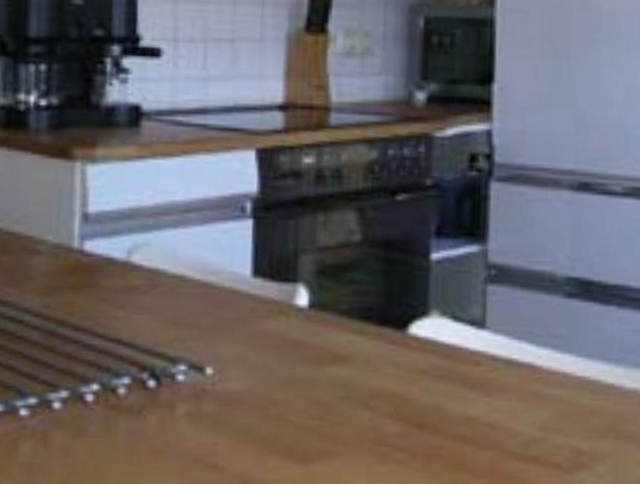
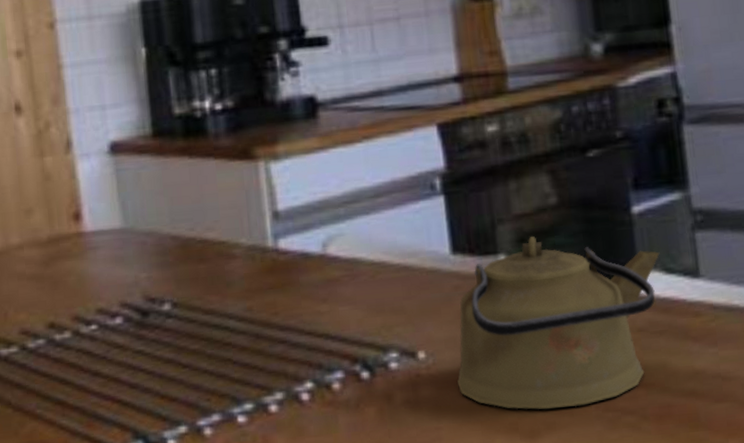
kettle: none [240,269,451,438] -> present [457,235,660,410]

